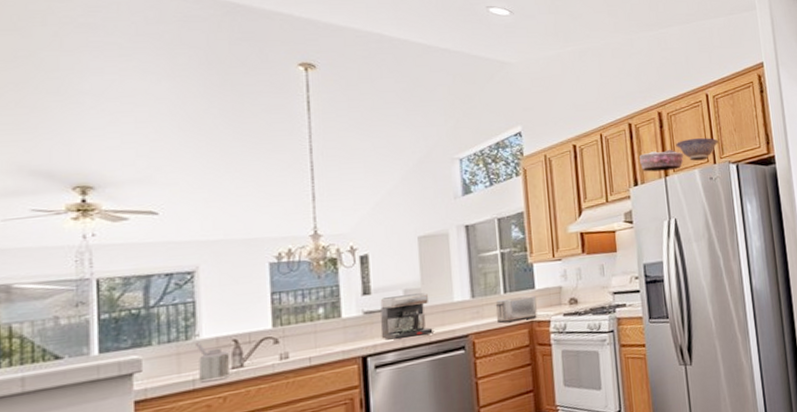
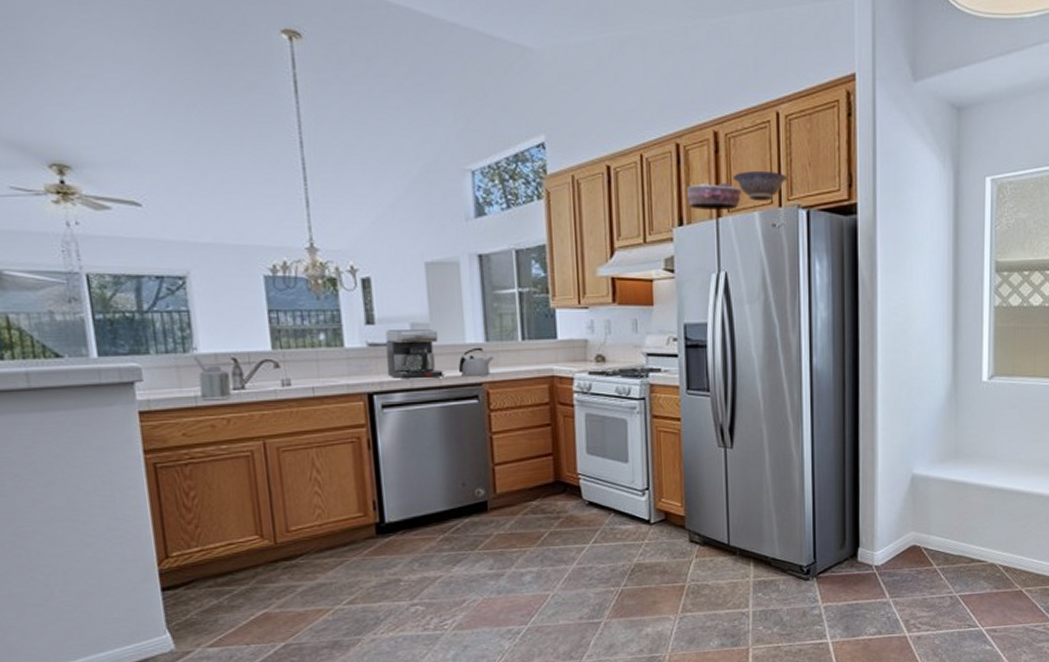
kettle: none [446,303,478,331] -> present [458,347,493,378]
toaster: present [495,295,537,324] -> none [512,345,559,376]

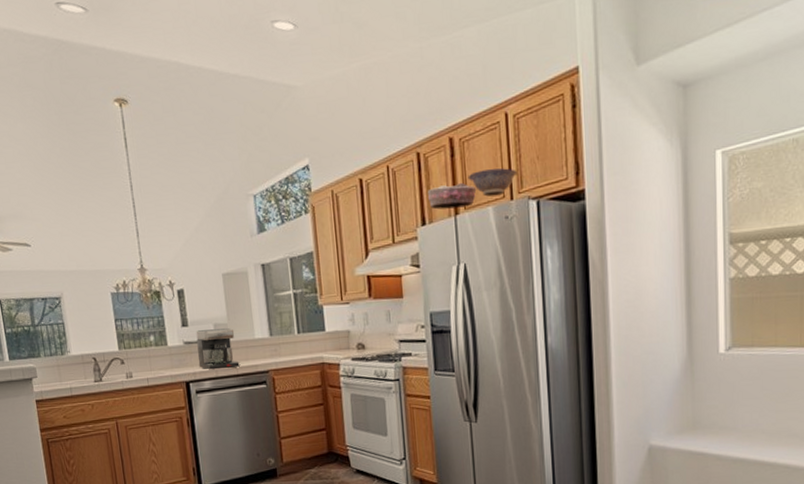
soap dispenser: present [193,356,232,401] -> none [68,357,94,391]
kettle: present [458,347,493,378] -> none [250,341,276,367]

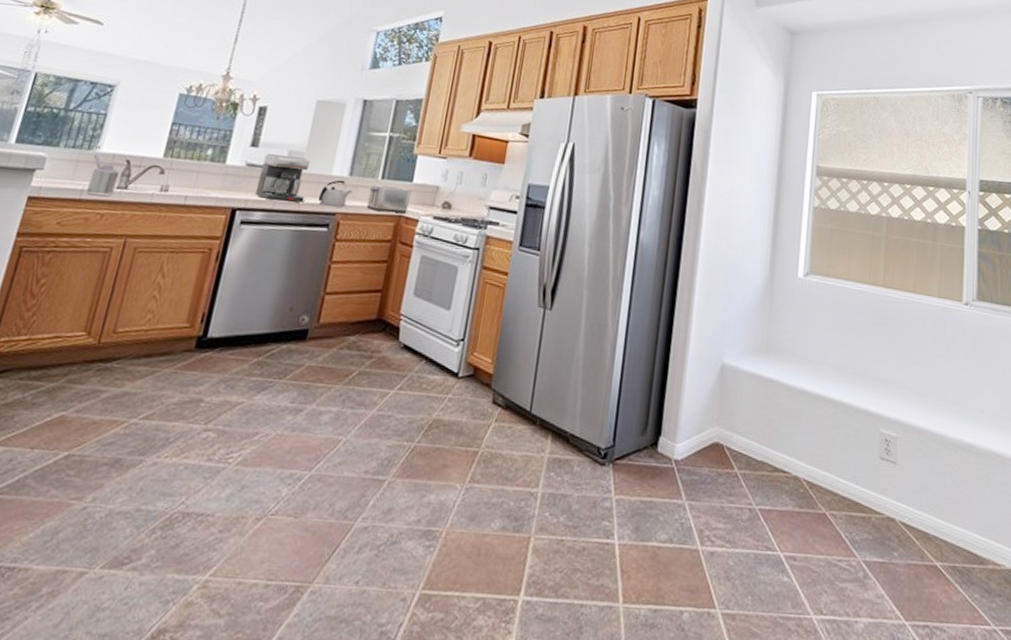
soap dispenser: none [68,357,94,391] -> present [86,154,120,197]
kettle: none [250,341,276,367] -> present [317,180,352,209]
toaster: none [290,337,328,364] -> present [366,184,412,214]
decorative basket: present [428,182,477,210] -> none [552,65,600,91]
decorative bowl: present [468,168,517,197] -> none [593,60,640,87]

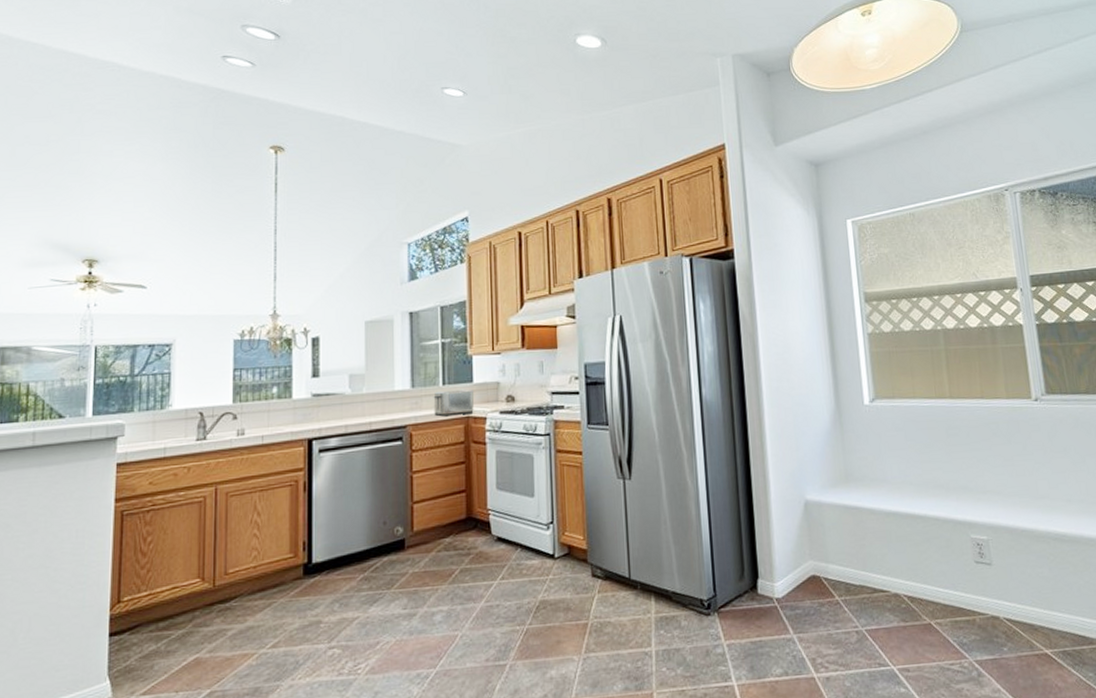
soap dispenser: present [86,154,120,197] -> none [168,412,196,452]
coffee maker: present [254,153,311,203] -> none [326,379,374,426]
kettle: present [317,180,352,209] -> none [386,393,417,421]

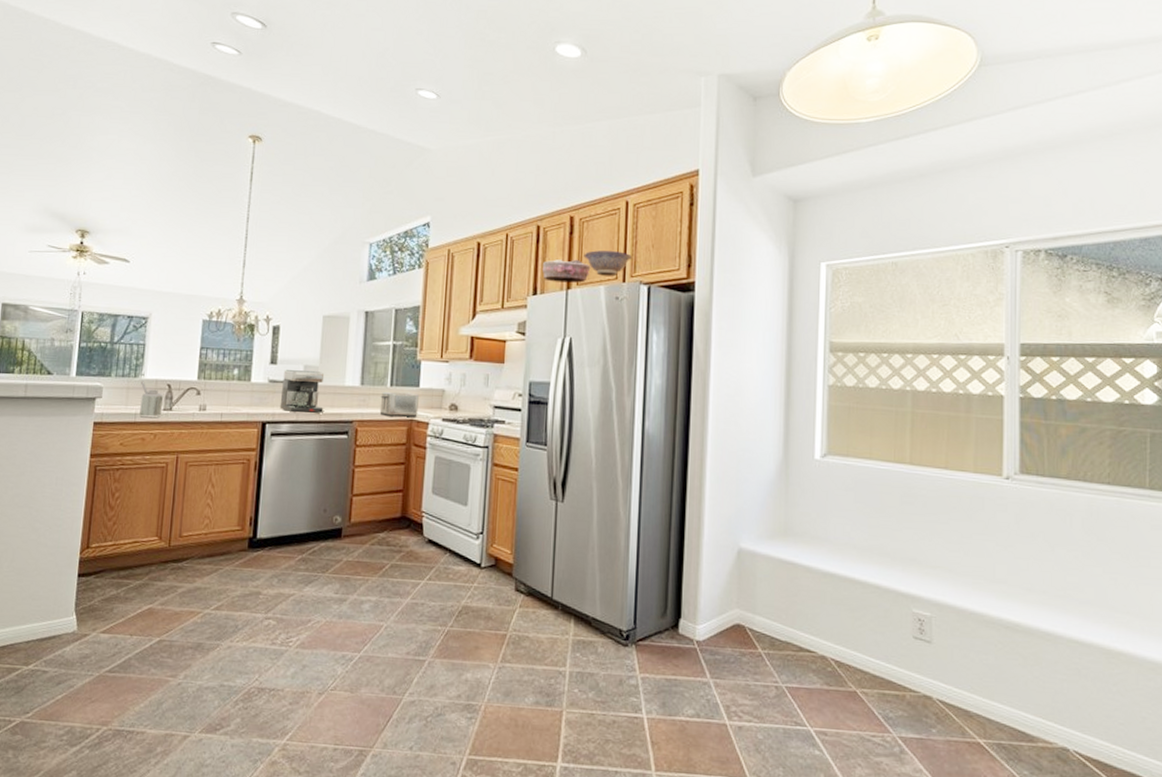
soap dispenser: none [168,412,196,452] -> present [139,381,164,419]
coffee maker: none [326,379,374,426] -> present [279,369,325,413]
decorative basket: none [586,239,633,263] -> present [543,259,591,283]
decorative bowl: none [624,227,671,253] -> present [583,250,632,277]

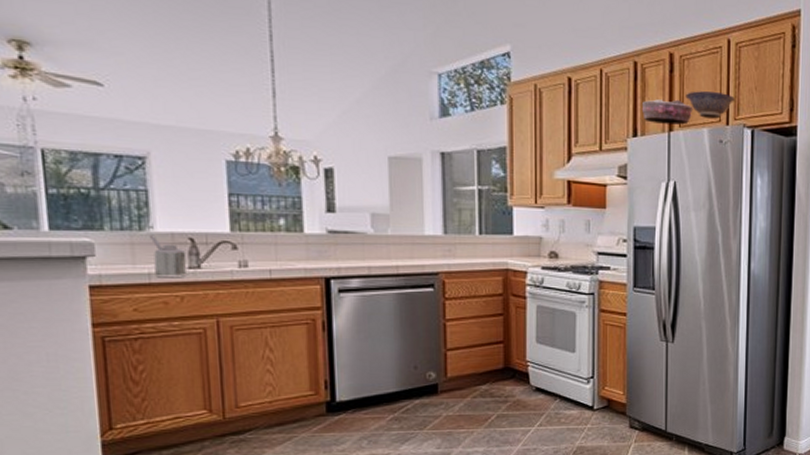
coffee maker: present [279,369,325,413] -> none [345,217,401,267]
toaster: present [379,391,420,418] -> none [469,240,515,268]

